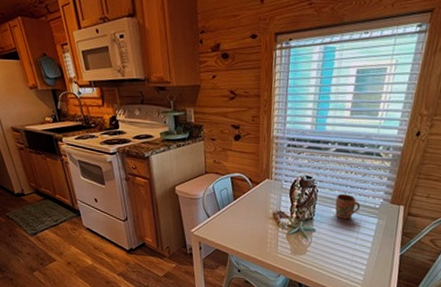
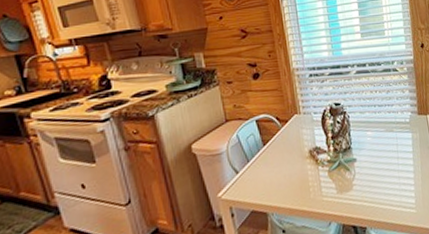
mug: present [335,193,361,219] -> none [368,114,393,141]

